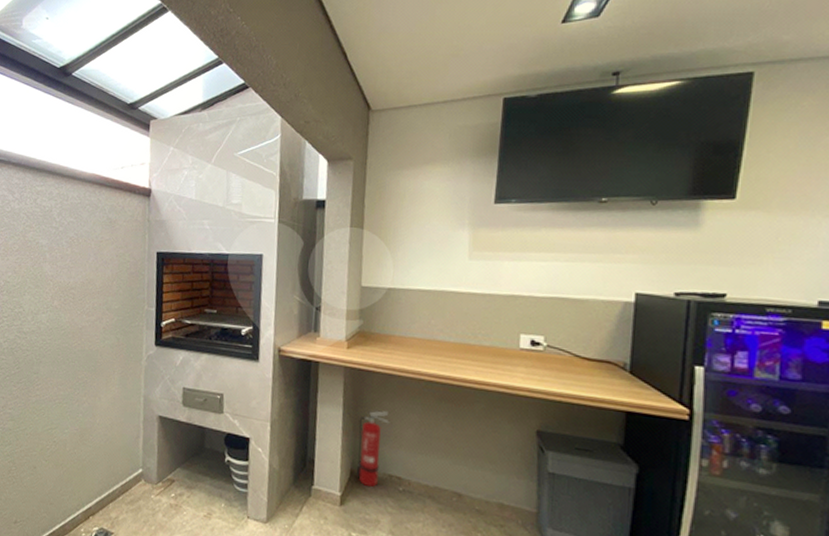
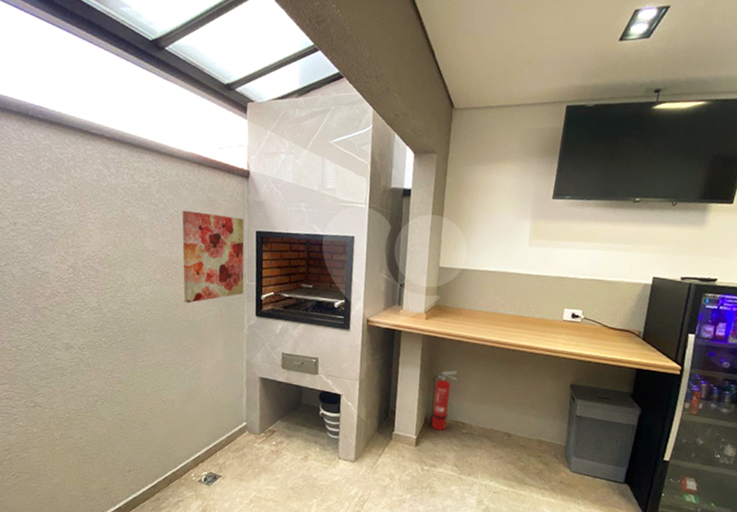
wall art: none [80,232,145,332] -> present [182,210,245,303]

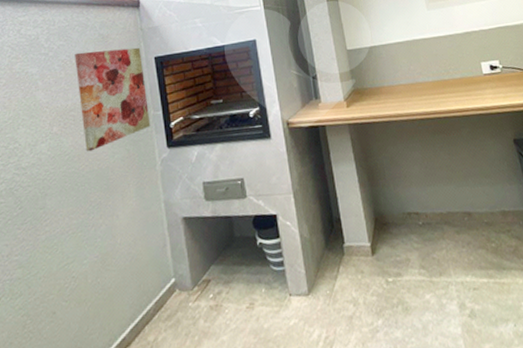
fire extinguisher: present [430,370,458,431] -> none [371,155,400,229]

